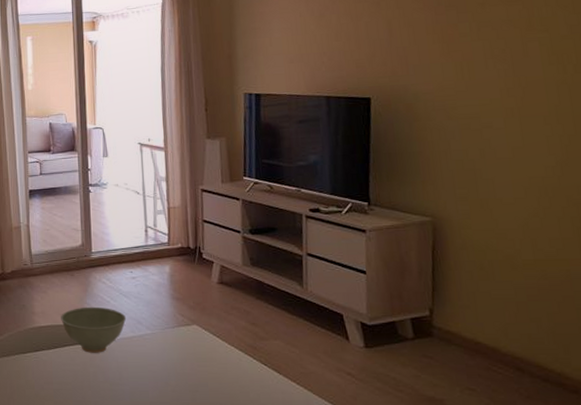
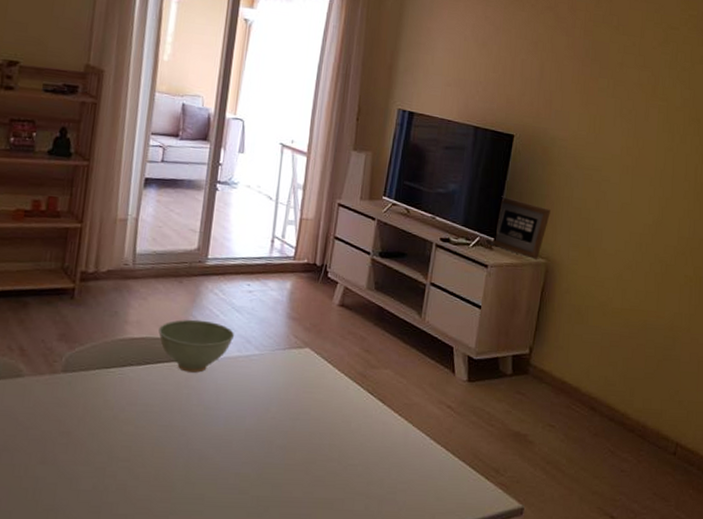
picture frame: none [359,159,428,219] -> present [486,196,551,261]

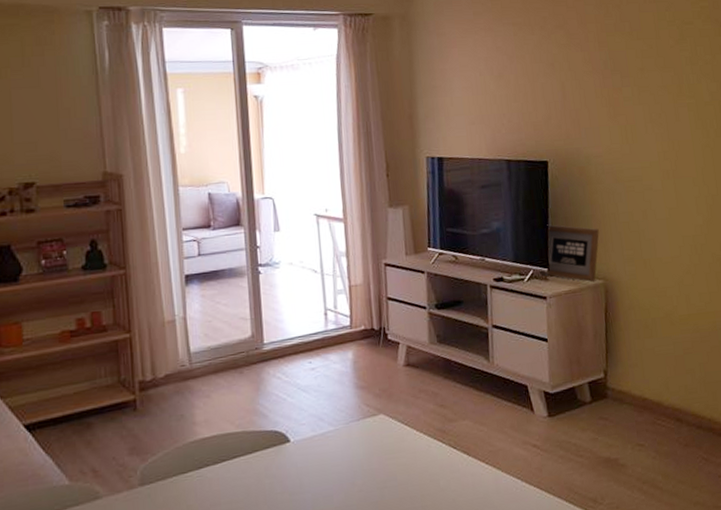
bowl: present [158,319,235,373] -> none [228,406,306,462]

